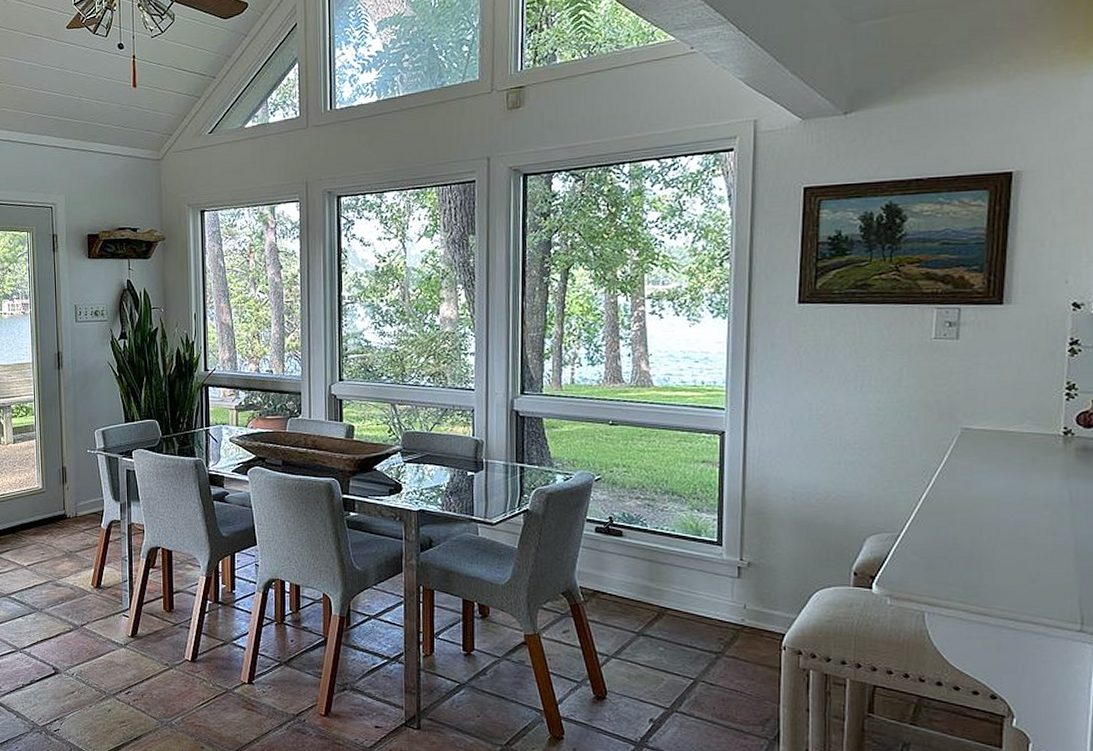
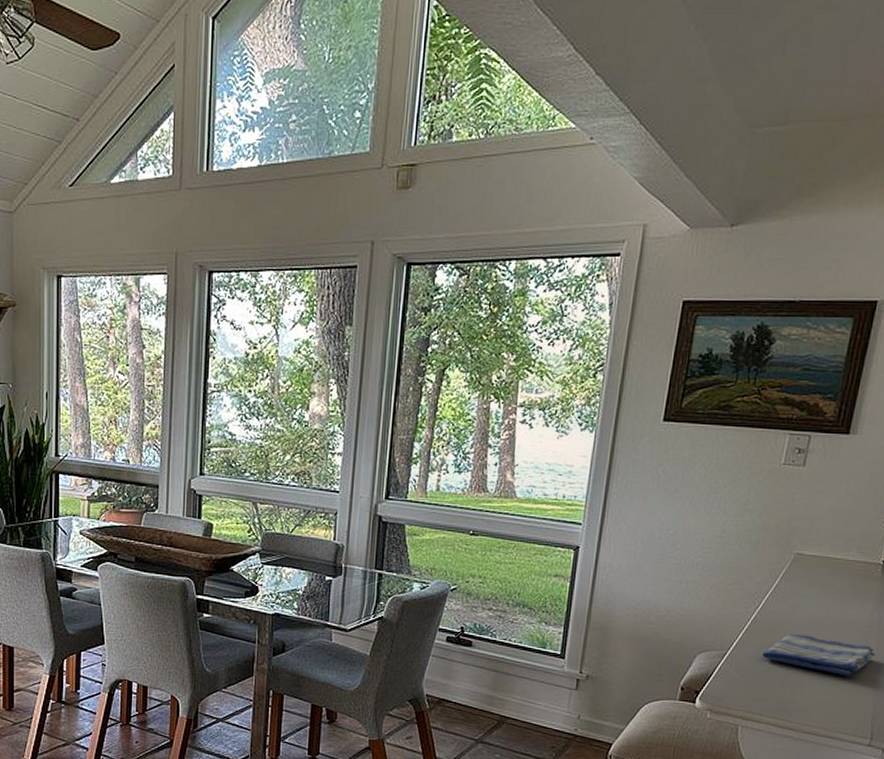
dish towel: none [940,511,1072,556] -> present [762,633,877,677]

